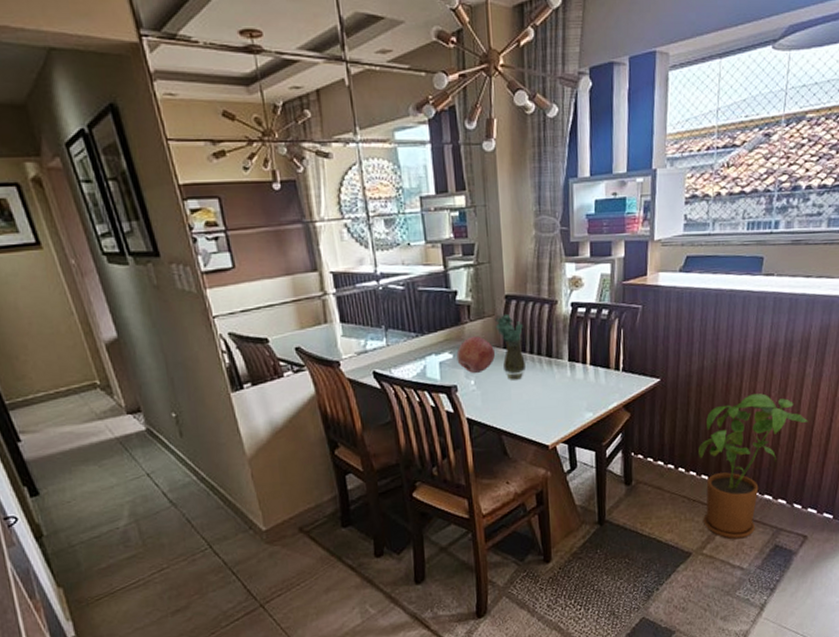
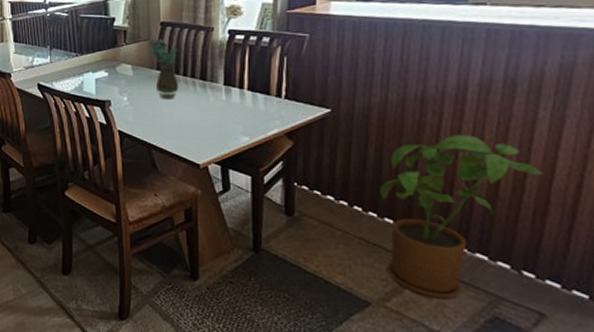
fruit: present [456,336,496,374] -> none [112,57,149,92]

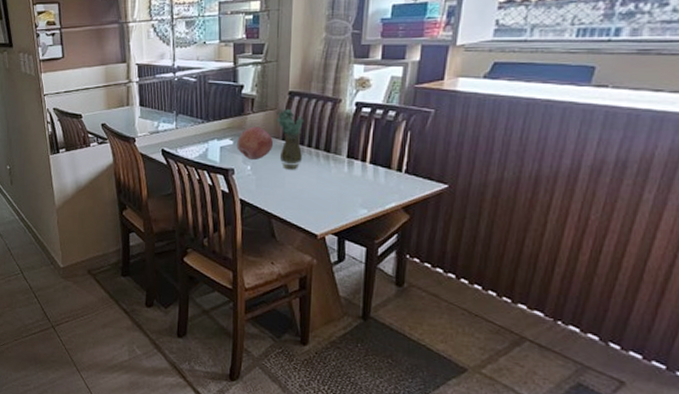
fruit: none [112,57,149,92] -> present [237,126,274,161]
house plant: present [380,135,545,300] -> none [486,214,642,368]

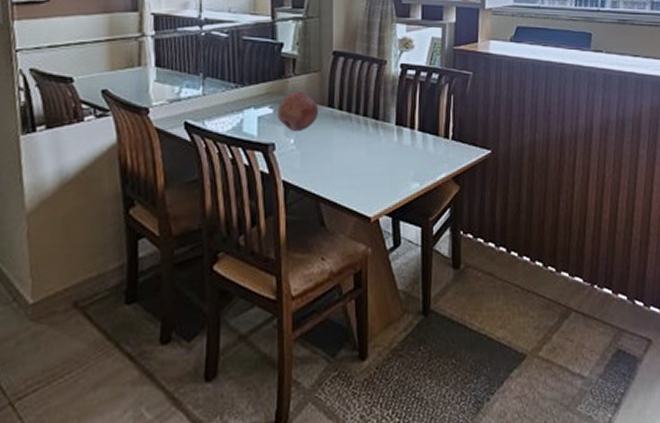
vase: present [276,107,304,170] -> none [321,68,351,142]

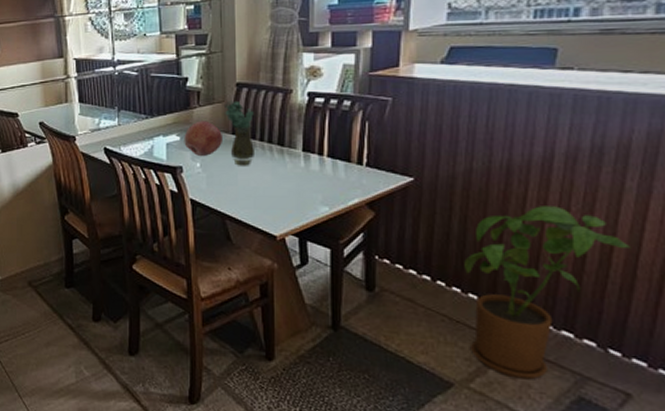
vase: none [321,68,351,142] -> present [225,99,256,166]
house plant: none [532,173,646,341] -> present [464,206,632,380]

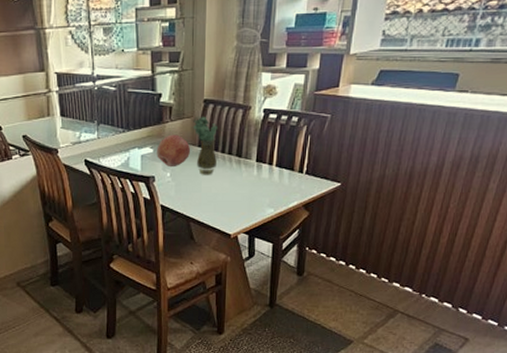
house plant: present [464,206,632,380] -> none [368,204,486,334]

